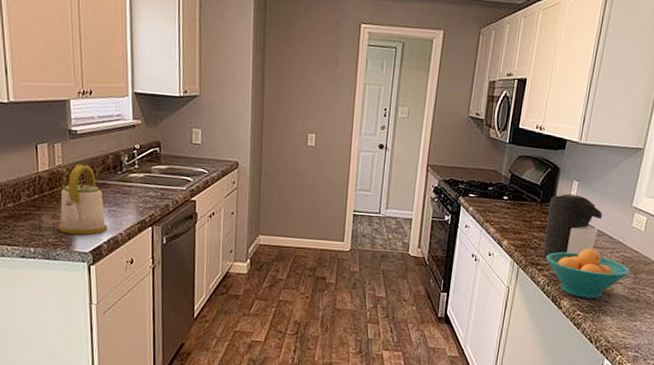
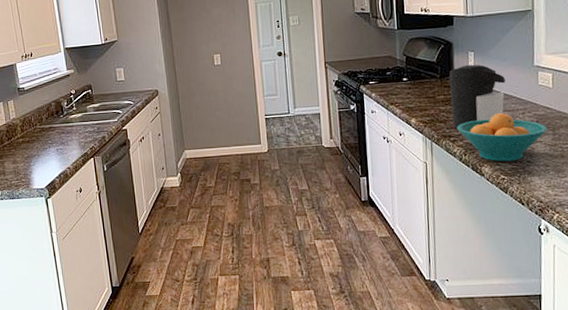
kettle: present [58,164,108,235] -> none [17,115,58,175]

